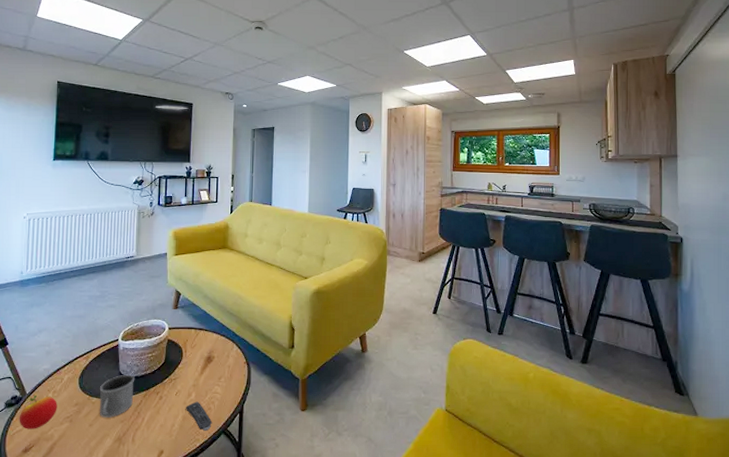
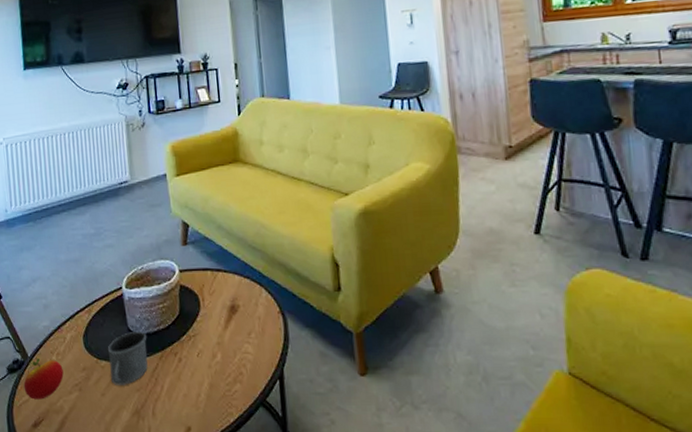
remote control: present [186,401,213,431] -> none [211,364,247,402]

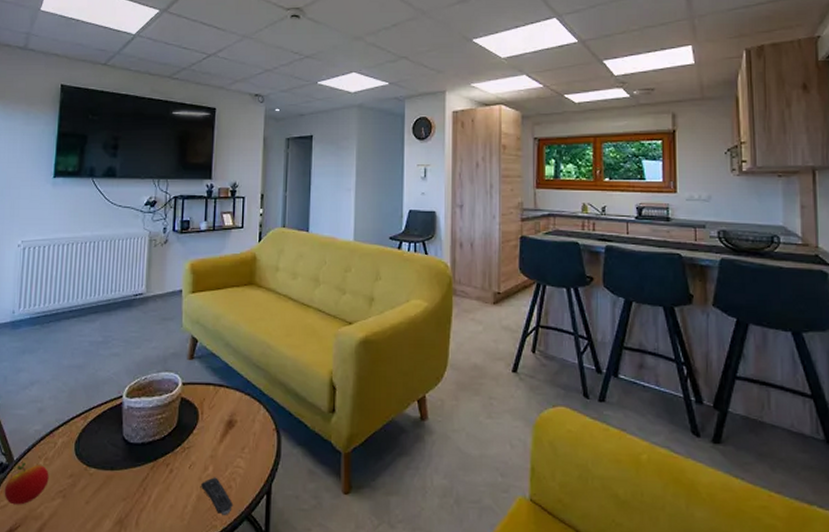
mug: present [107,331,148,385] -> none [98,440,141,494]
remote control: none [211,364,247,402] -> present [201,477,234,515]

